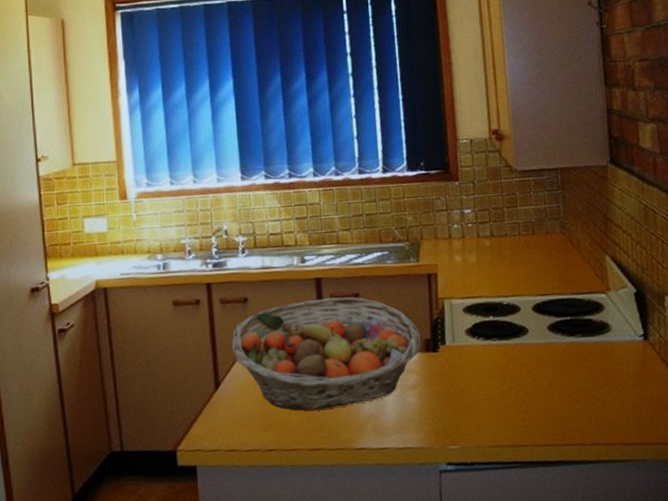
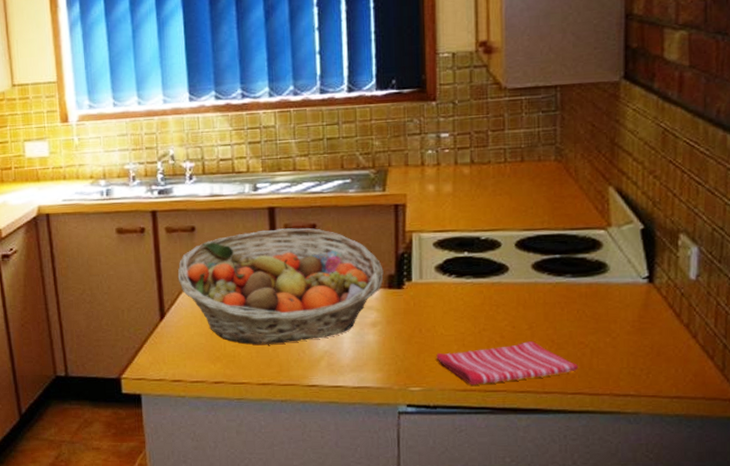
dish towel: none [470,397,593,441] -> present [436,341,578,386]

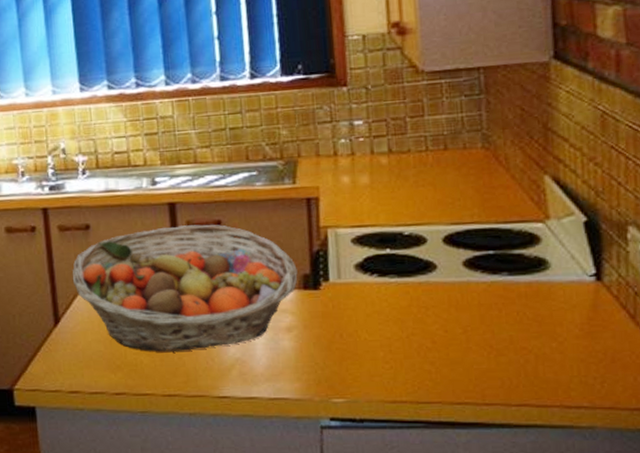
dish towel: present [436,341,578,386] -> none [360,347,522,397]

